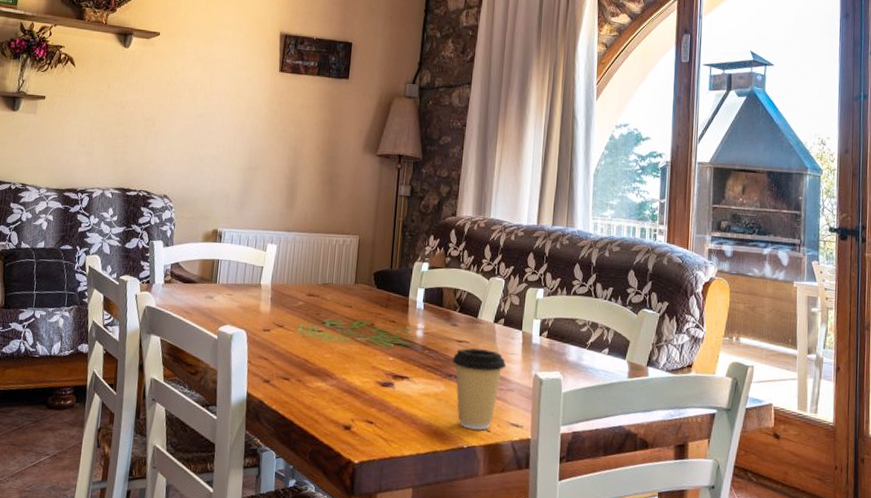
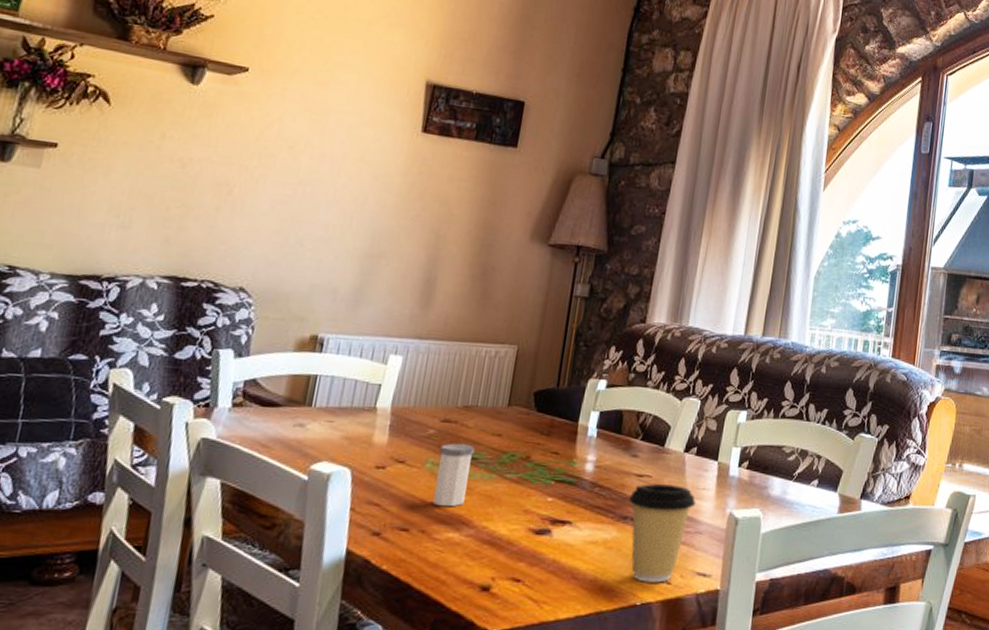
salt shaker: none [305,312,332,363] -> present [433,443,475,507]

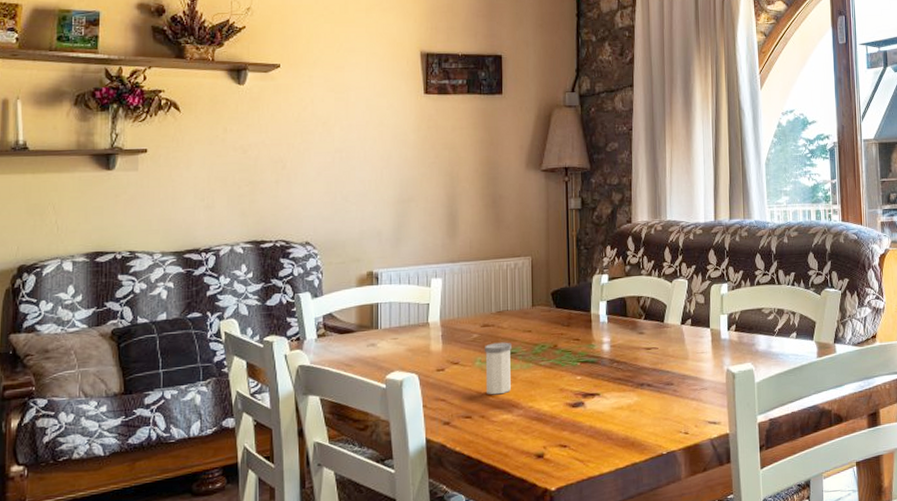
coffee cup: present [628,484,697,583] -> none [642,352,698,435]

